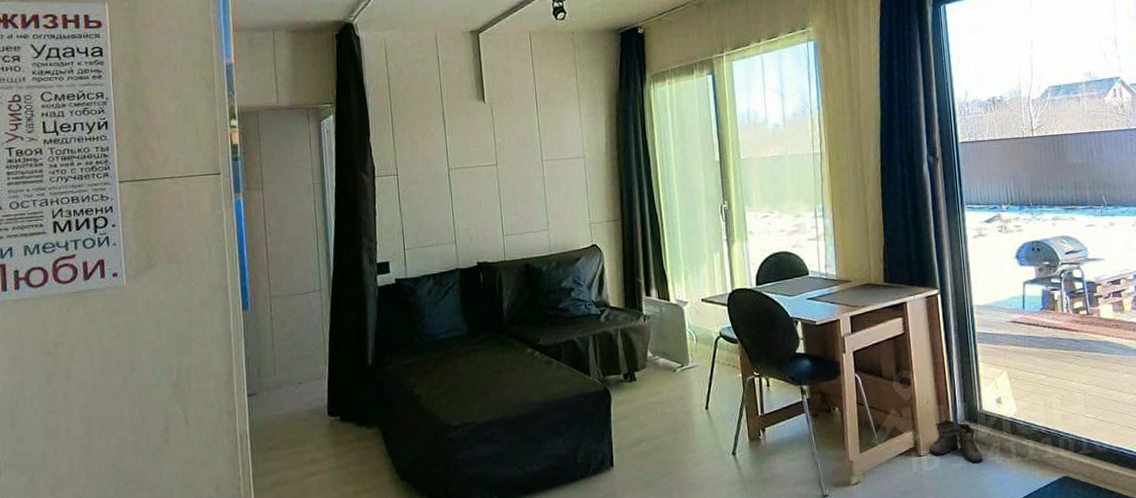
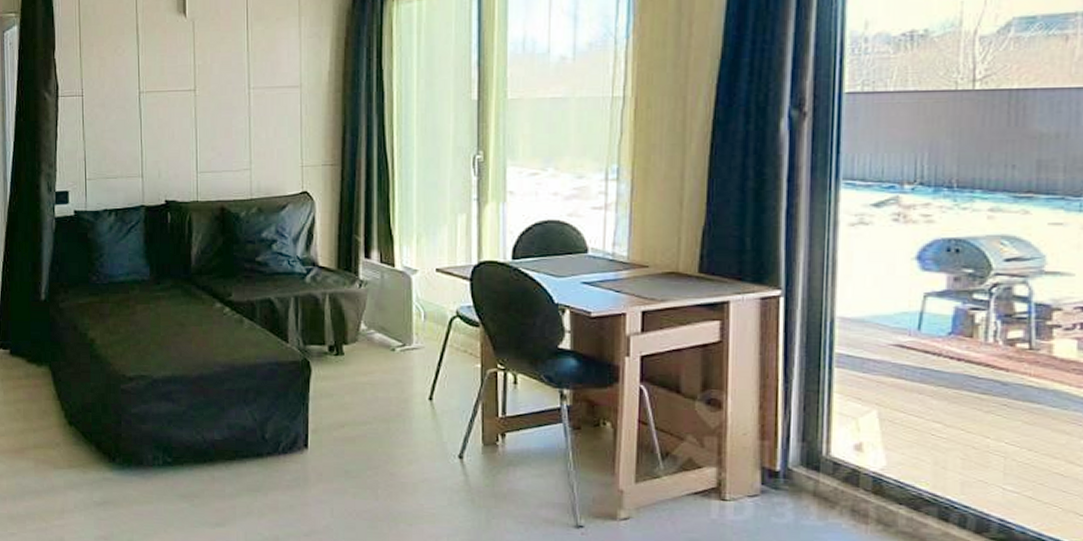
boots: present [928,419,987,463] -> none [738,459,829,523]

